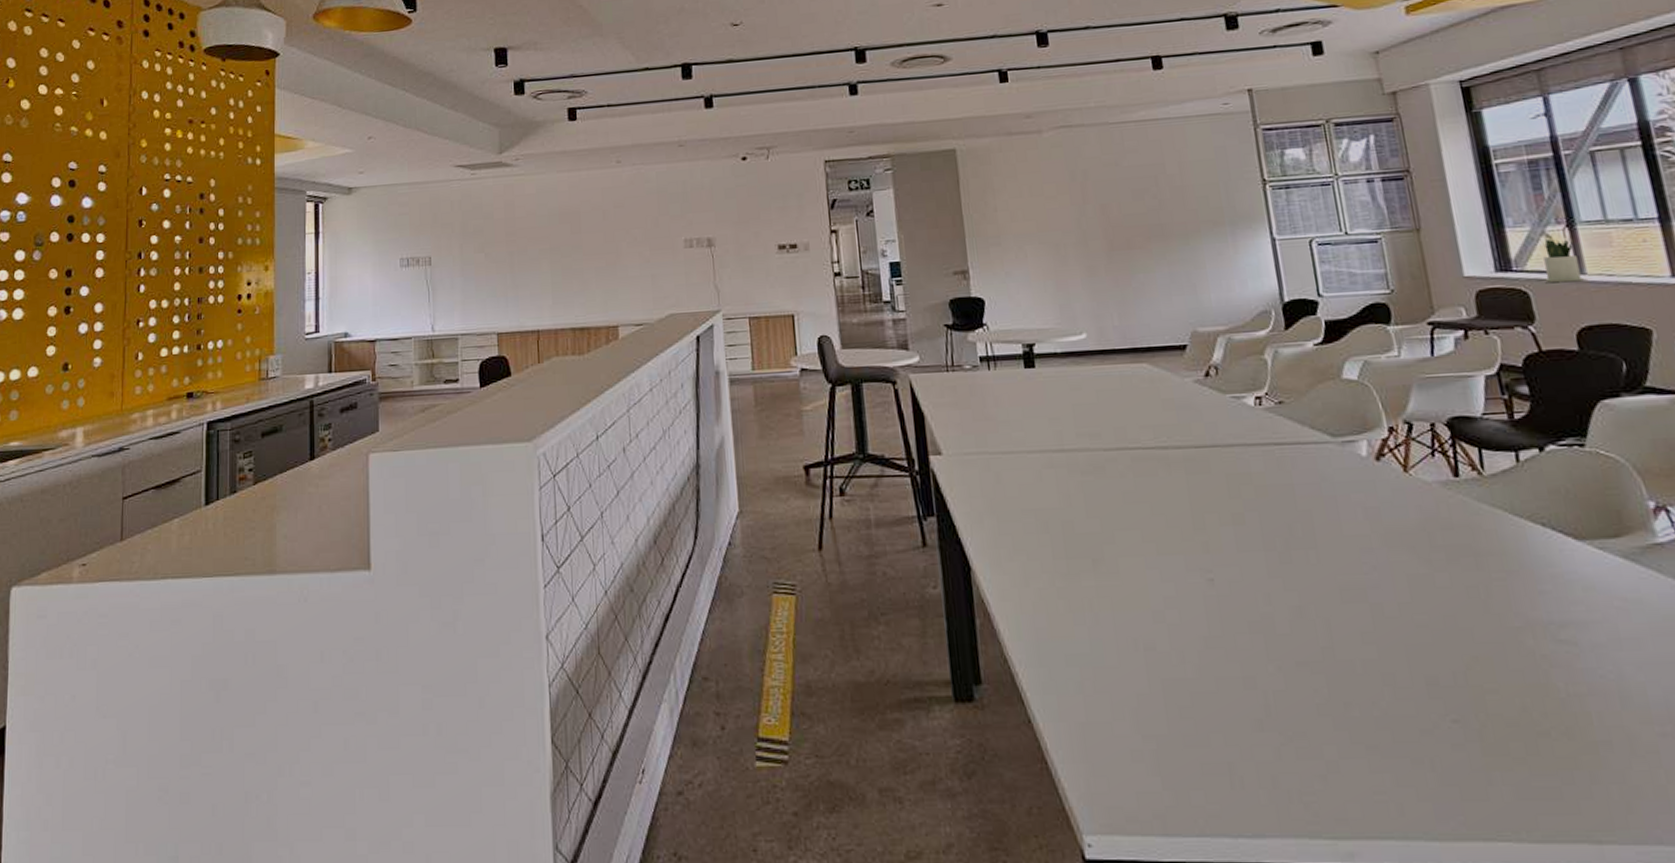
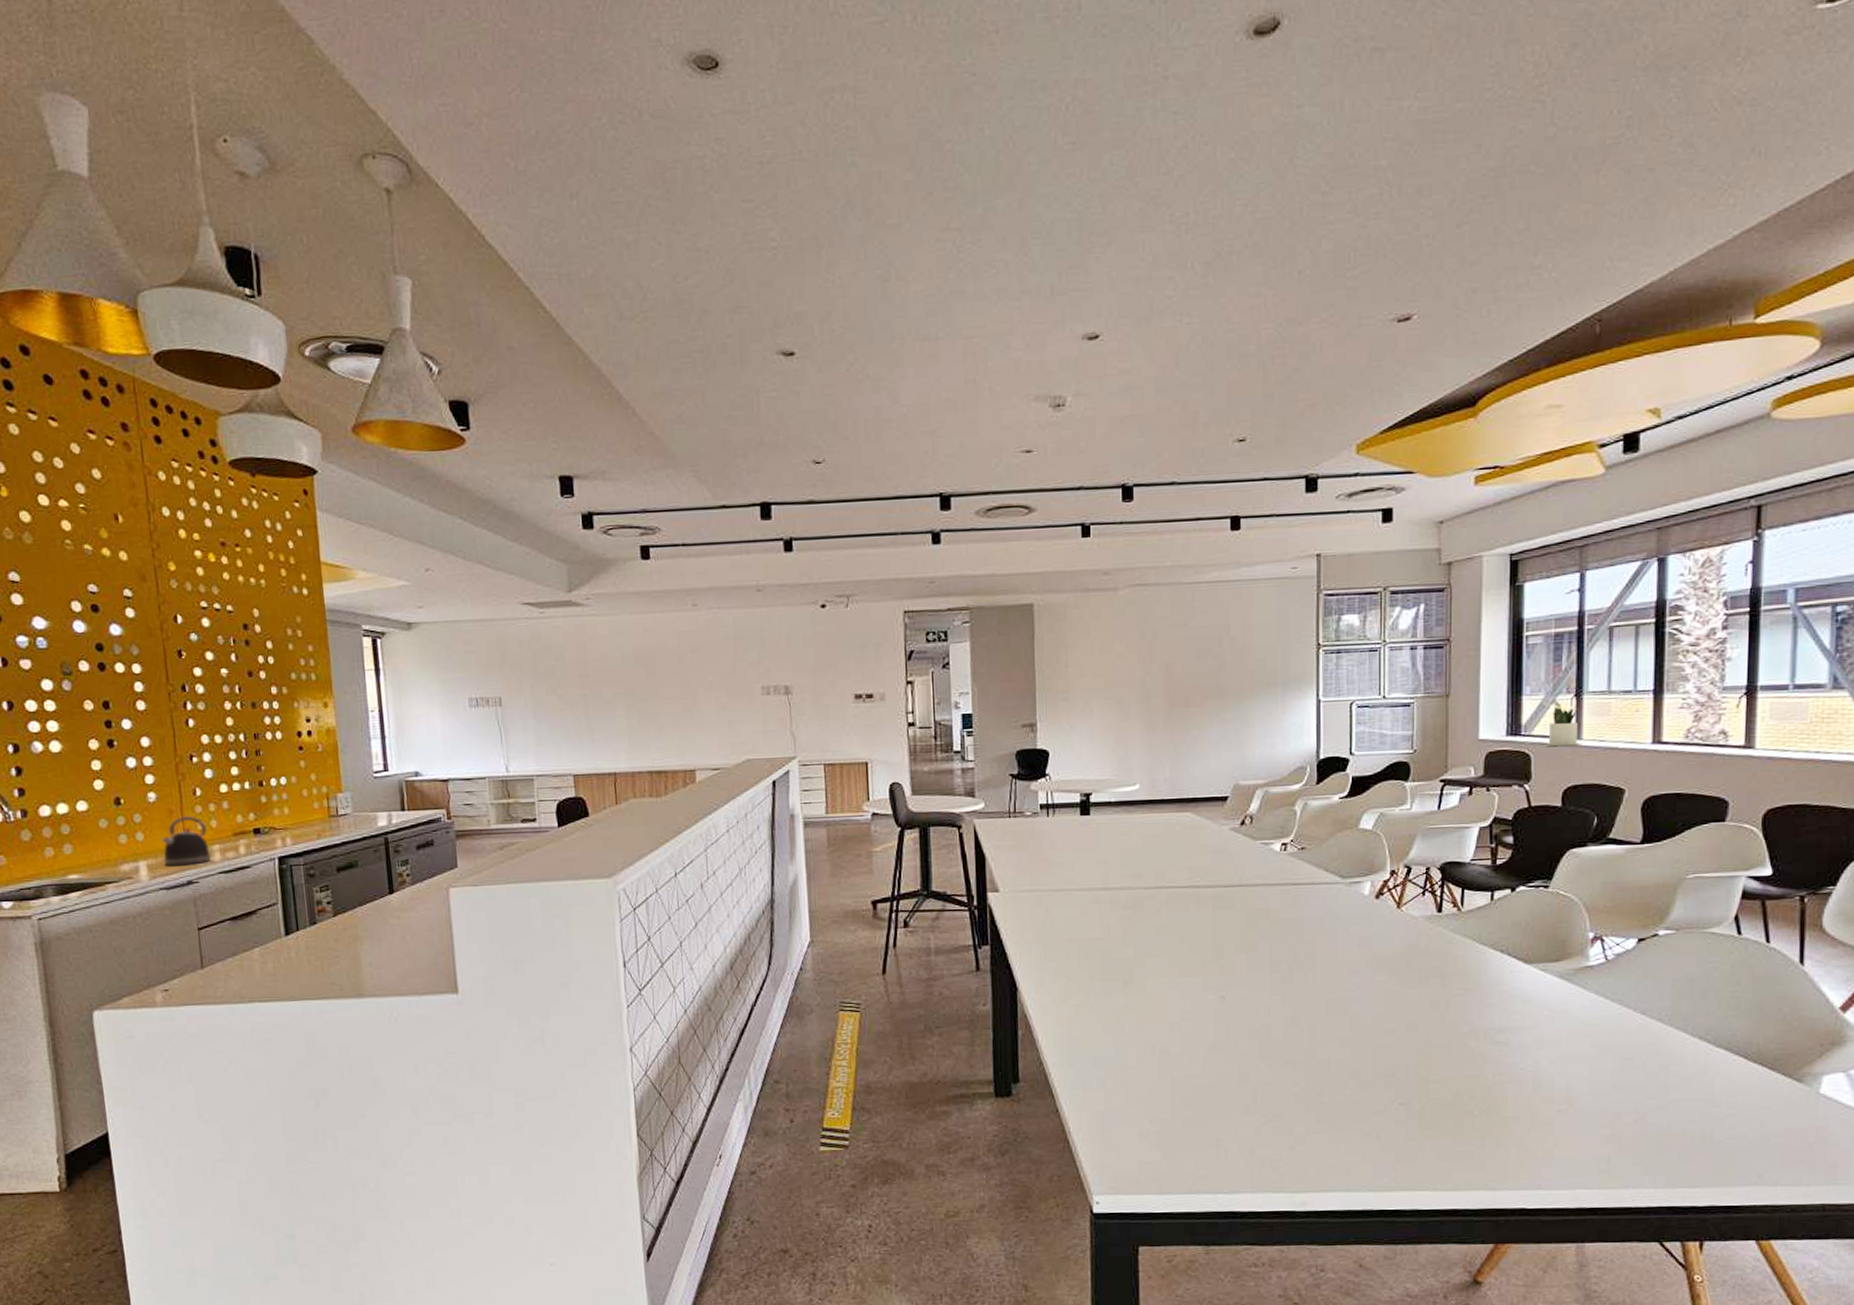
kettle: none [100,379,145,433] -> present [161,815,212,867]

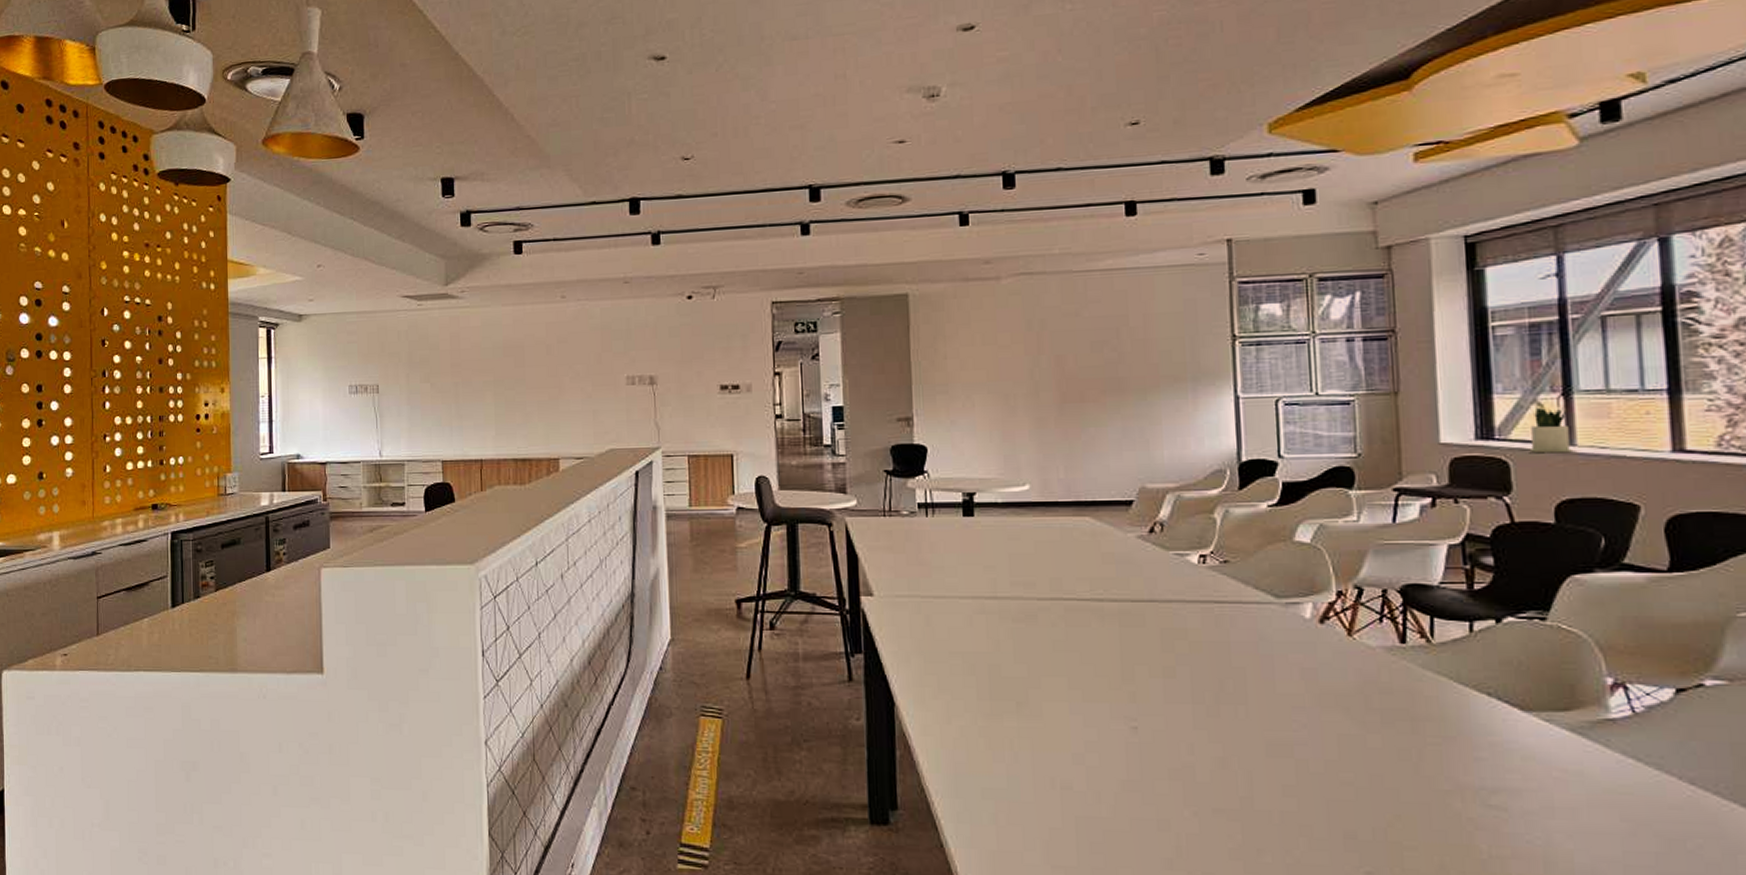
kettle: present [161,815,212,867] -> none [74,490,115,537]

